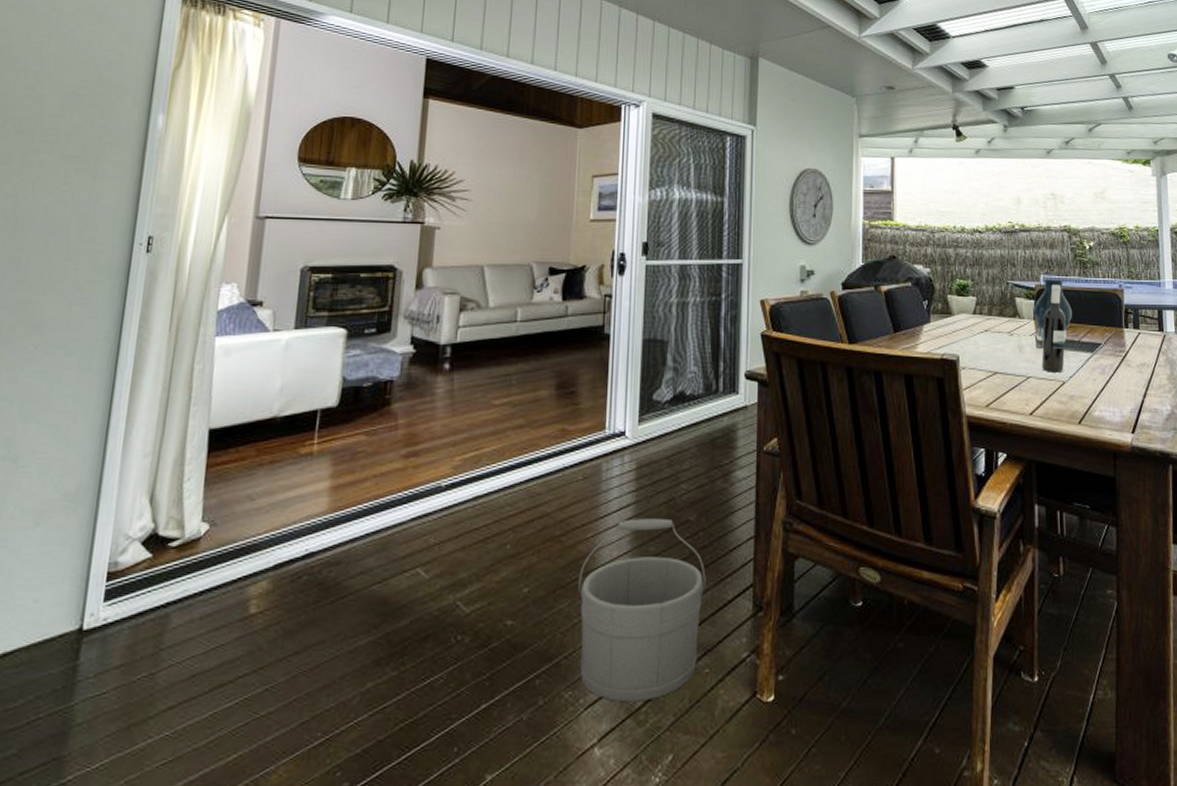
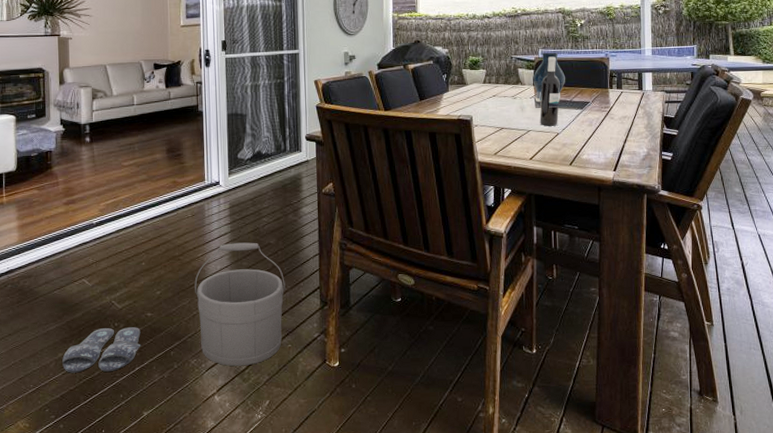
slippers: none [371,641,494,714] -> present [62,327,141,373]

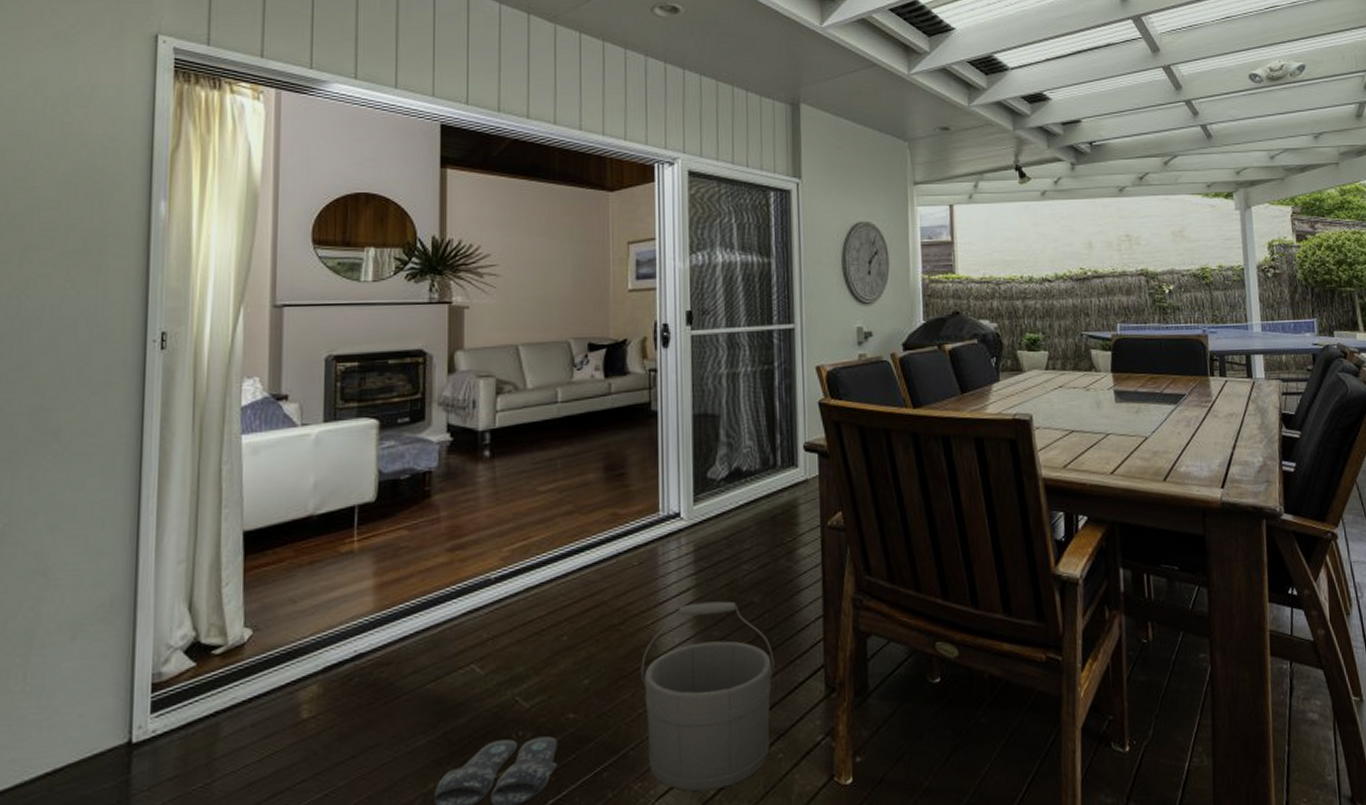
vase: present [533,52,566,106] -> none [1110,327,1154,400]
wine bottle: present [539,56,560,126] -> none [1121,333,1147,428]

